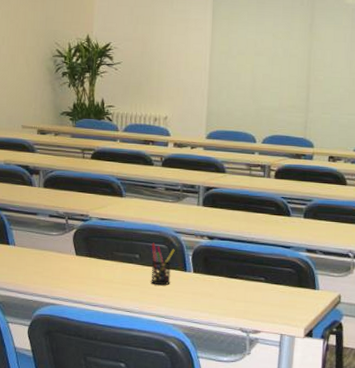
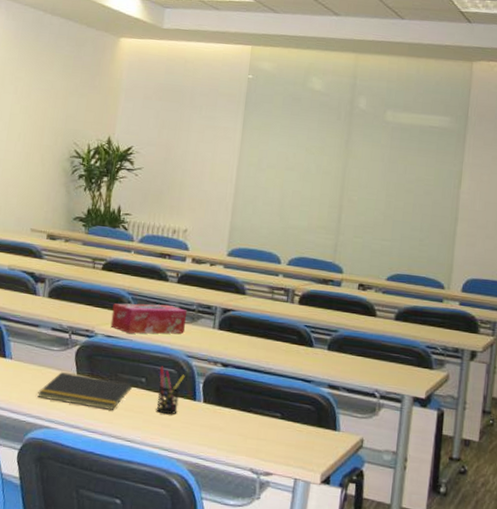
notepad: none [41,254,128,286] -> present [37,372,133,411]
tissue box: none [103,186,173,215] -> present [110,303,188,334]

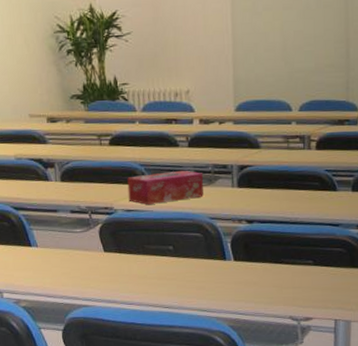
notepad: present [37,372,133,411] -> none [69,251,162,282]
pen holder: present [156,366,185,415] -> none [185,231,212,278]

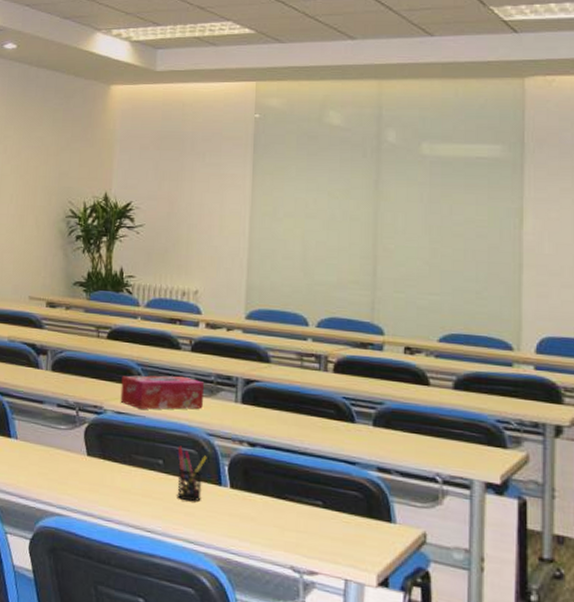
pen holder: none [185,231,212,278] -> present [177,446,207,502]

